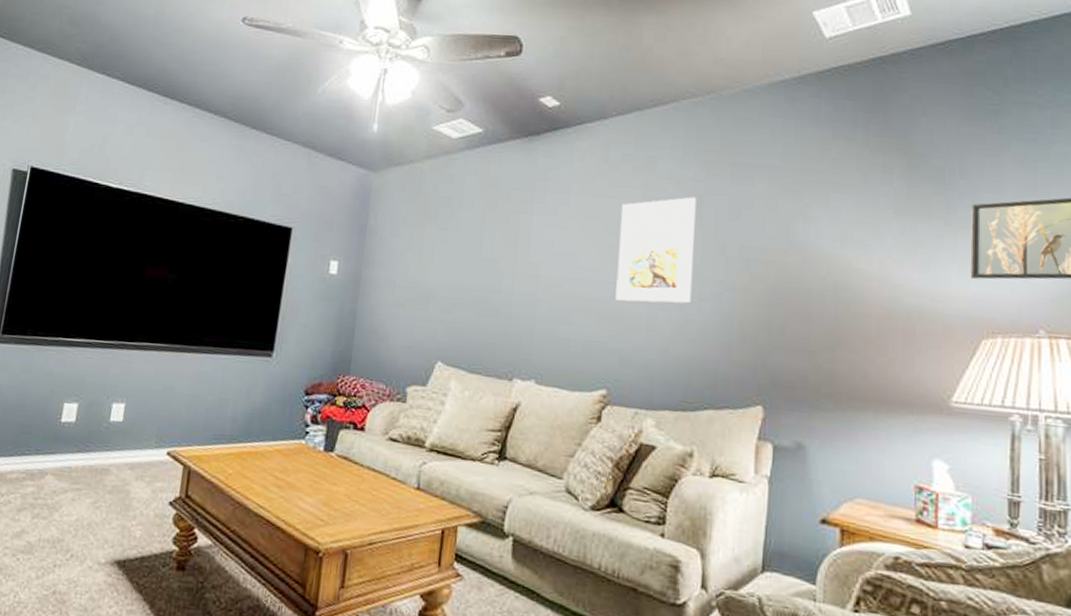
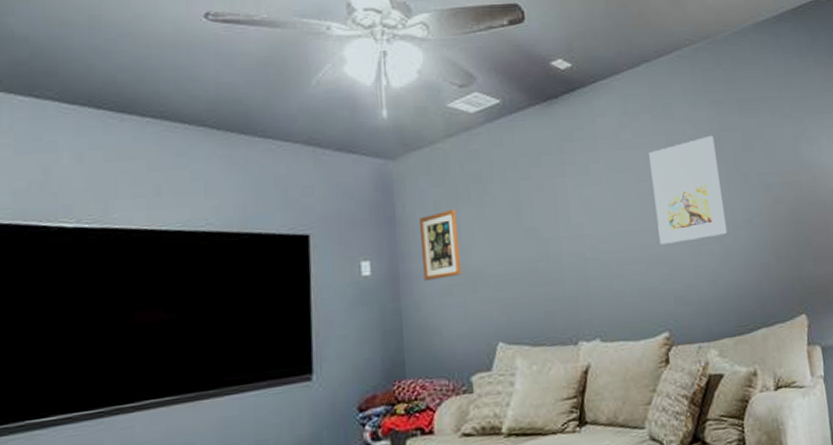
wall art: none [382,227,422,291] -> present [418,209,461,281]

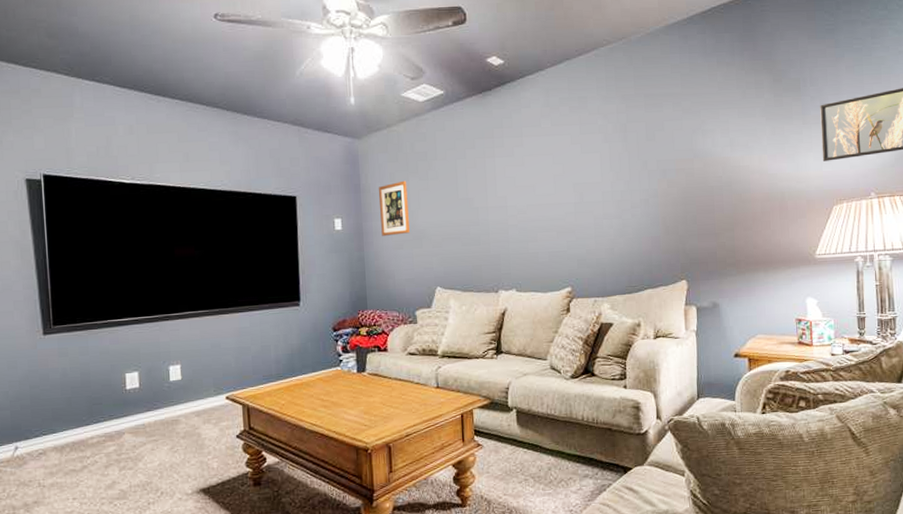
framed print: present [649,135,728,245] -> none [565,126,626,217]

